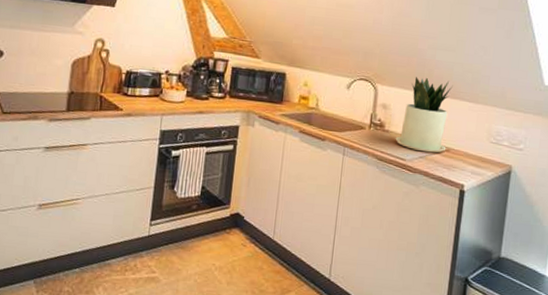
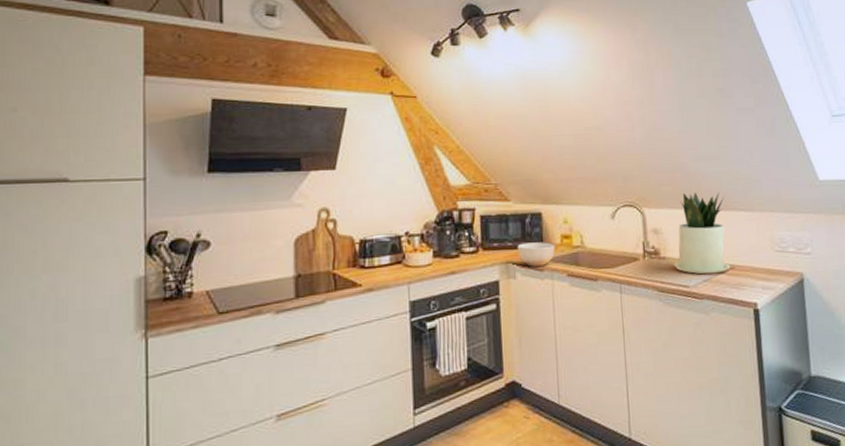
bowl: none [259,97,294,120] -> present [517,242,556,267]

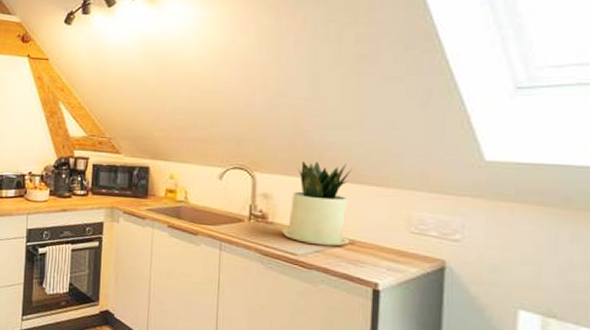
bowl: present [517,242,556,267] -> none [123,192,160,215]

